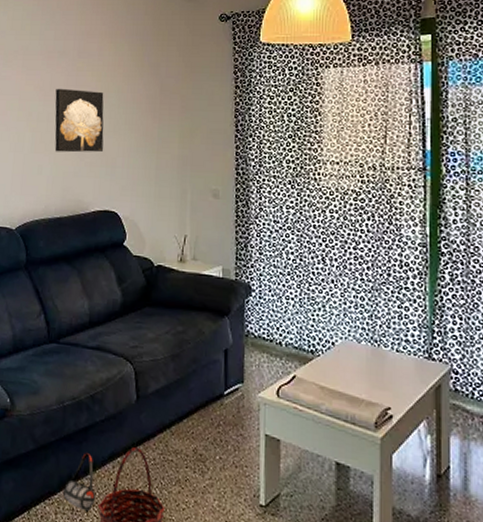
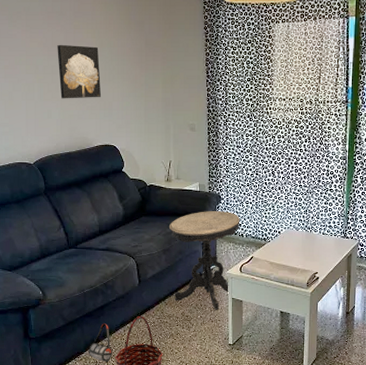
side table: none [181,305,278,451] -> present [169,211,240,310]

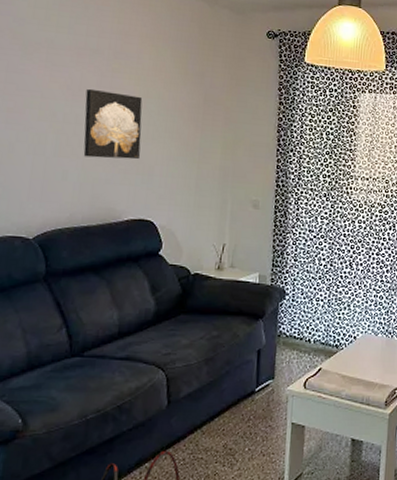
side table: present [169,211,240,310] -> none [214,309,308,440]

